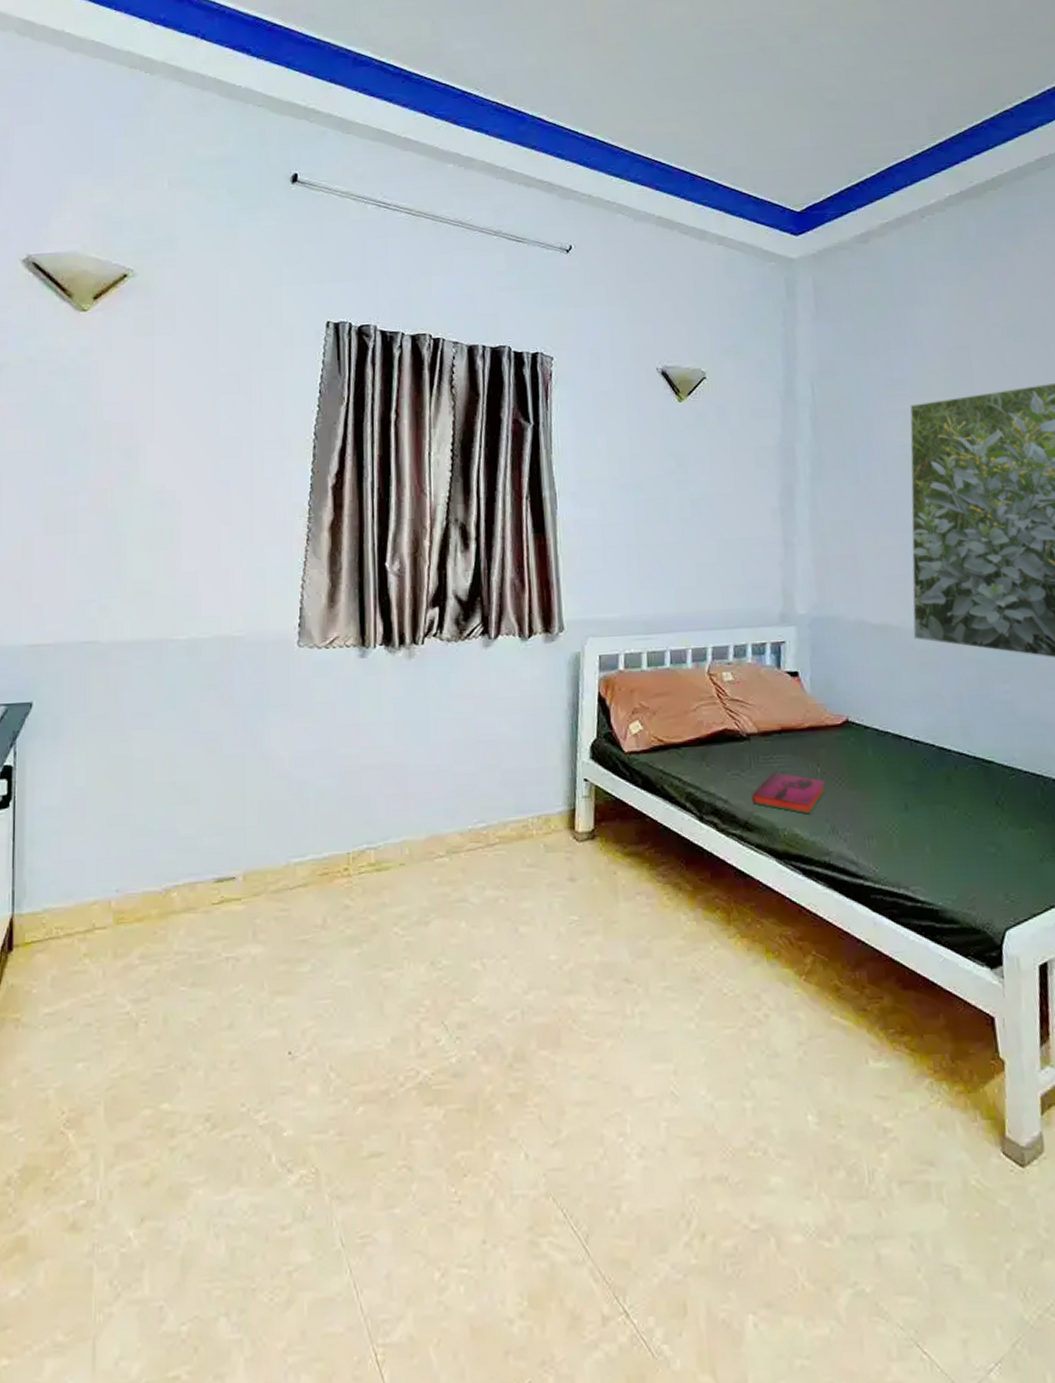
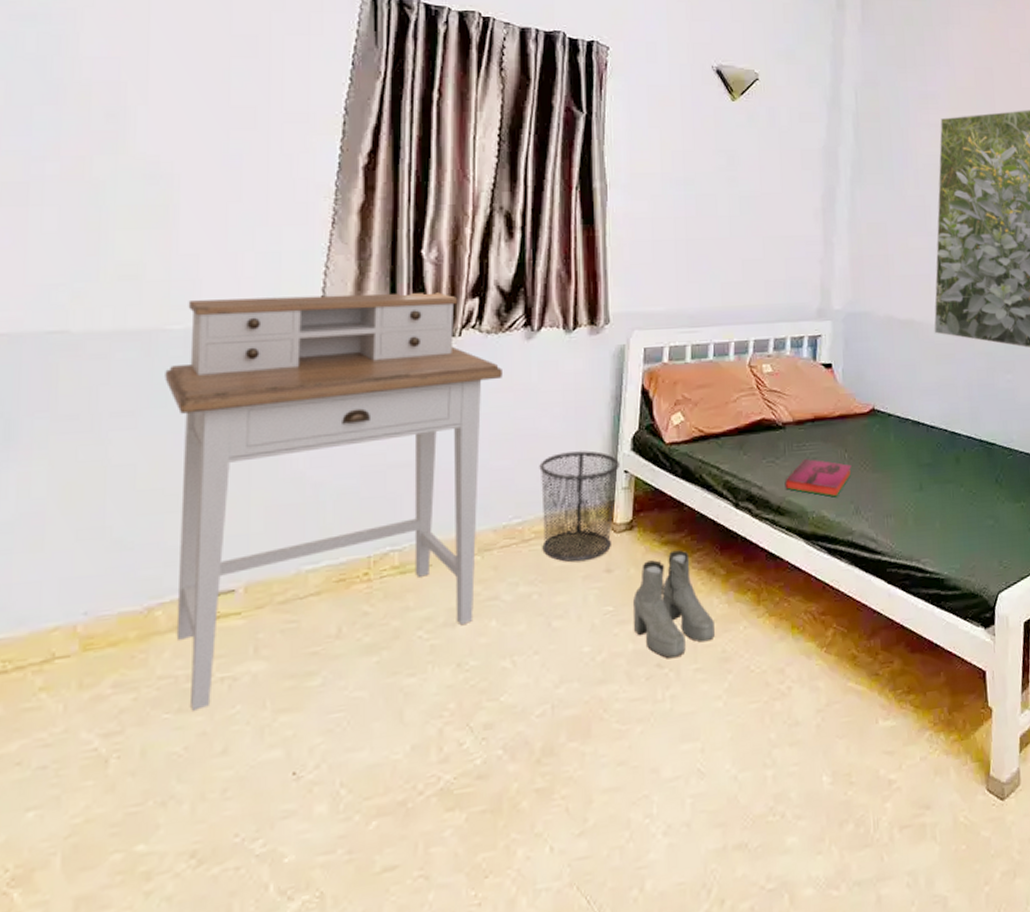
desk: none [174,602,463,986] -> present [165,292,502,711]
waste bin: none [501,758,579,869] -> present [539,451,619,562]
boots: none [598,862,683,974] -> present [633,550,715,659]

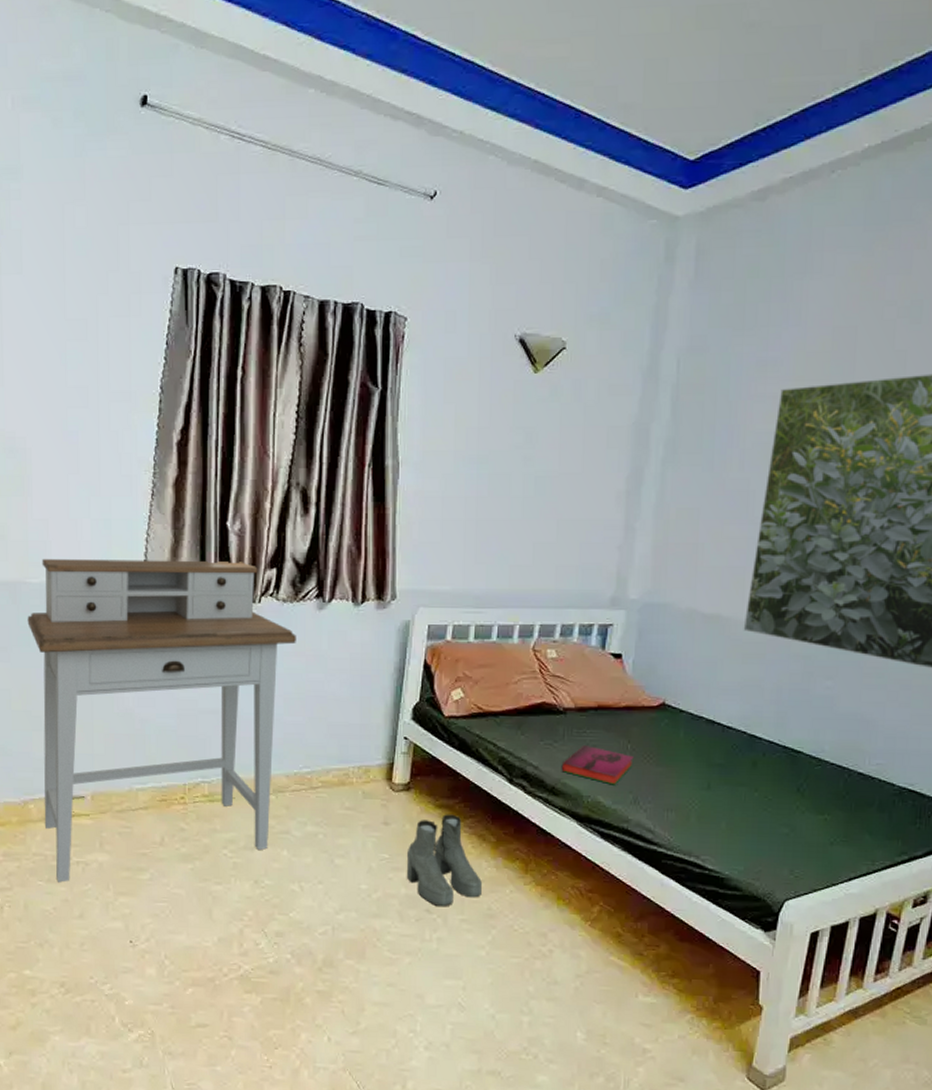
waste bin: present [539,451,619,562] -> none [327,715,400,812]

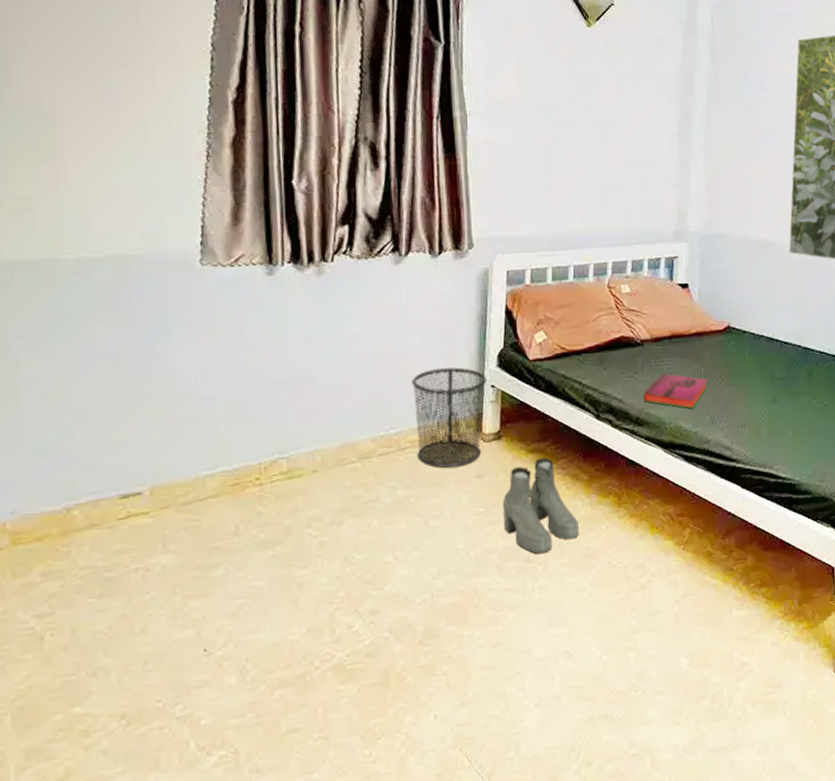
desk: present [27,559,296,883] -> none [63,220,374,596]
waste bin: none [327,715,400,812] -> present [411,367,487,469]

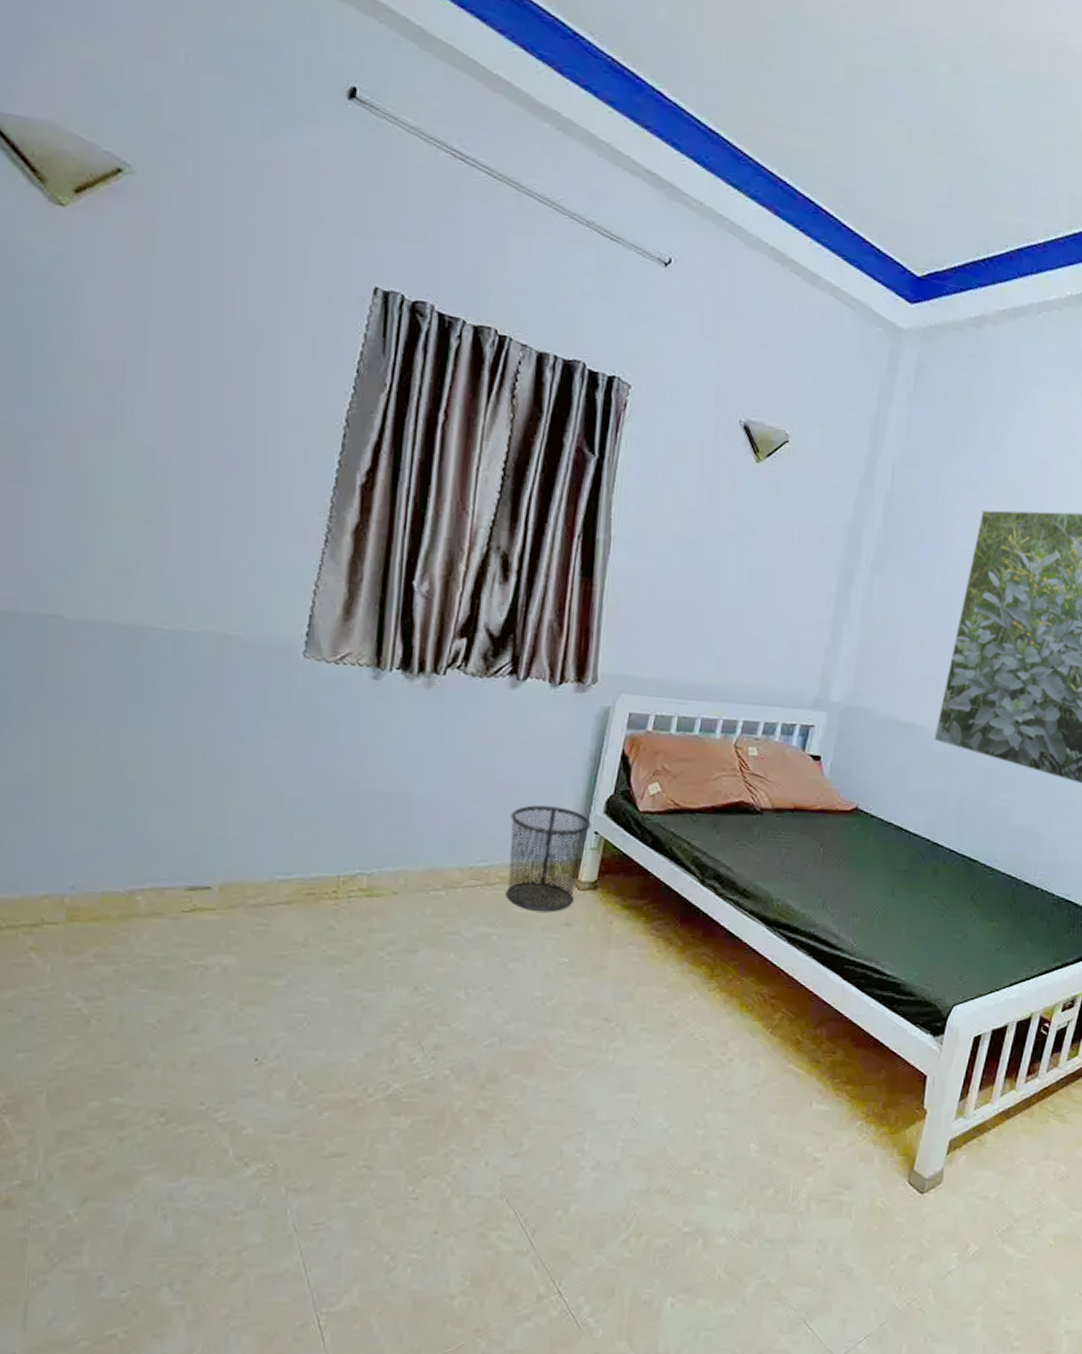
boots: present [503,457,579,555] -> none [587,915,665,1015]
hardback book: present [643,373,708,409] -> none [754,846,825,889]

